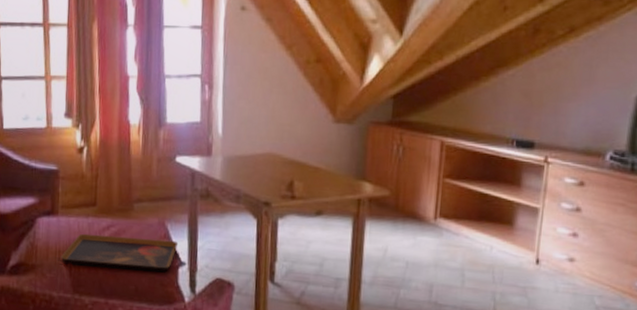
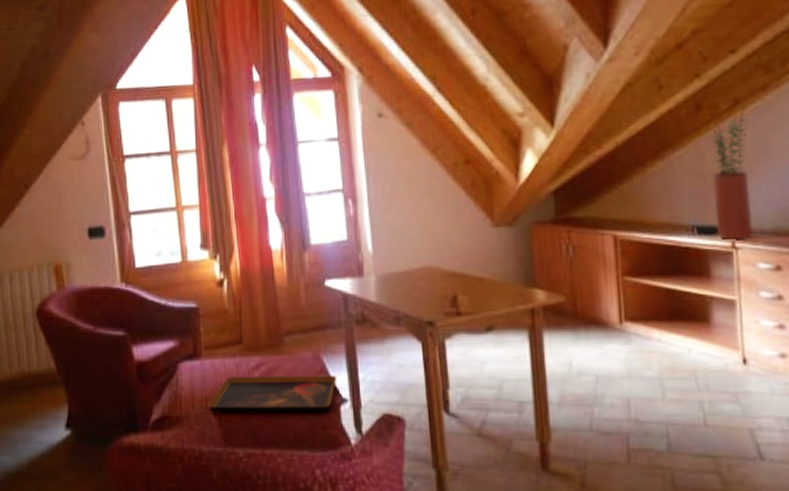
vase: none [534,41,578,156] -> present [712,114,754,241]

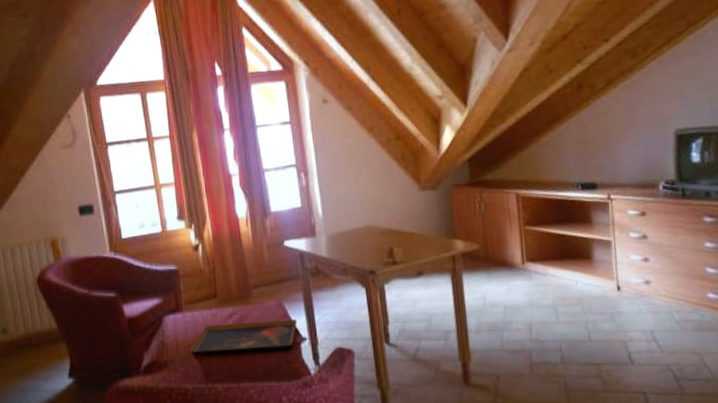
vase: present [712,114,754,241] -> none [591,91,624,194]

